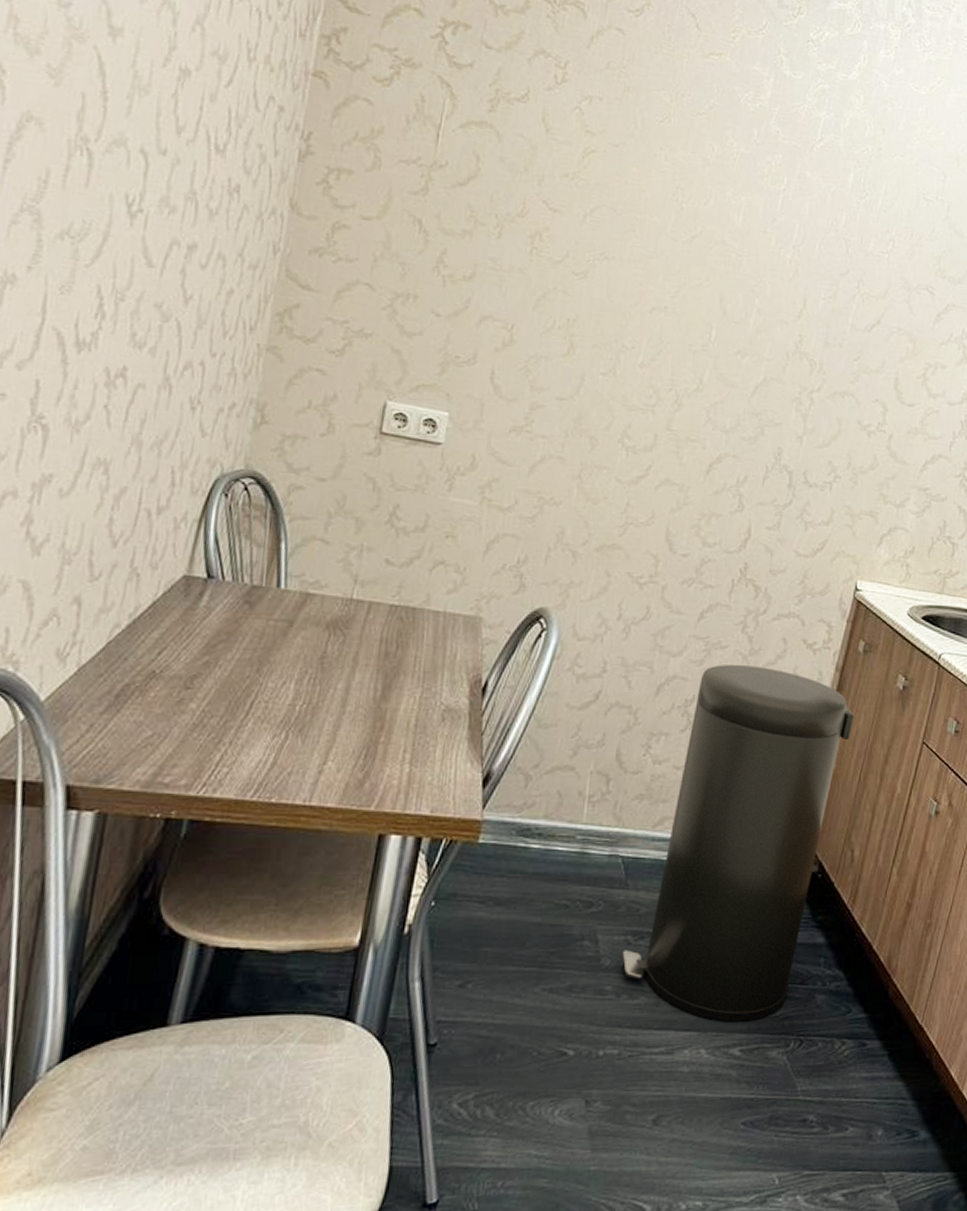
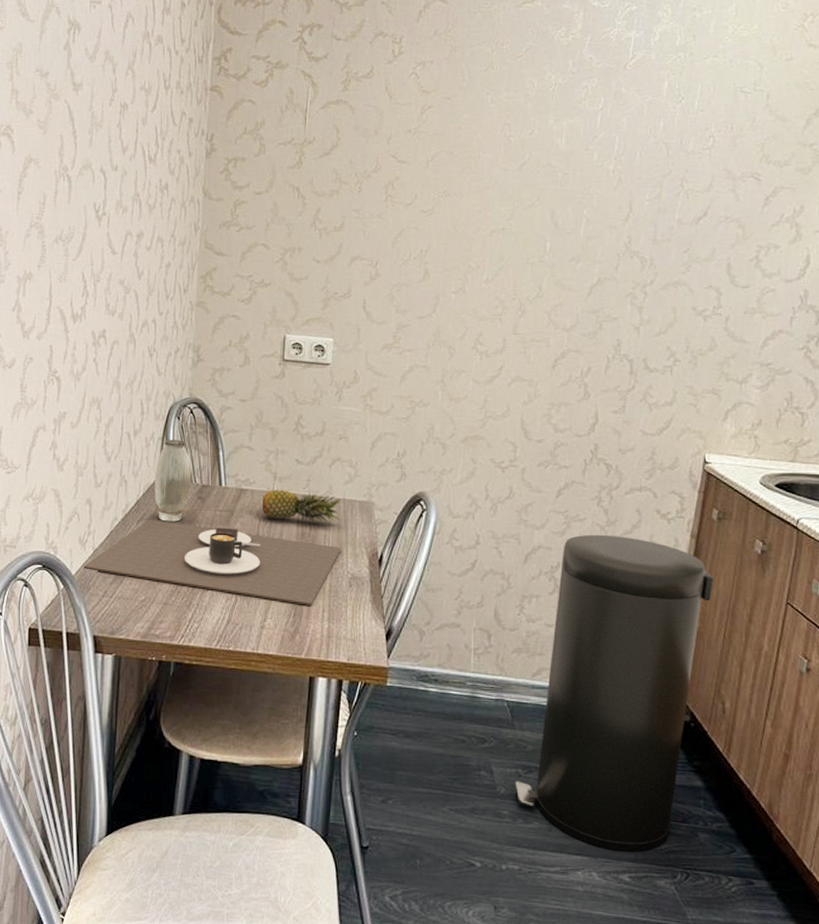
place setting: none [58,627,436,744] -> present [83,519,341,606]
vase: none [180,523,239,632] -> present [155,440,191,522]
fruit: none [334,596,441,644] -> present [261,490,341,526]

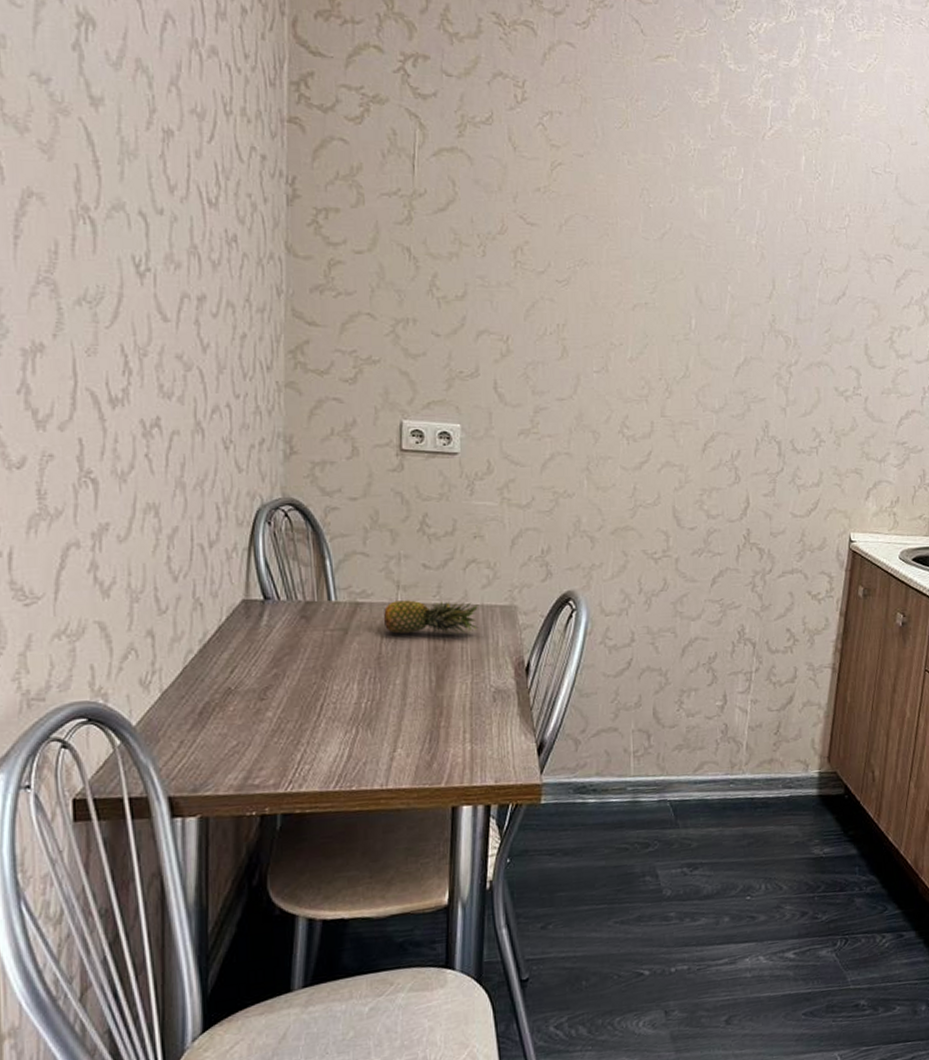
place setting: present [83,519,341,606] -> none [147,646,482,728]
vase: present [155,440,191,522] -> none [241,549,290,649]
pedal bin: present [515,534,715,852] -> none [681,620,862,932]

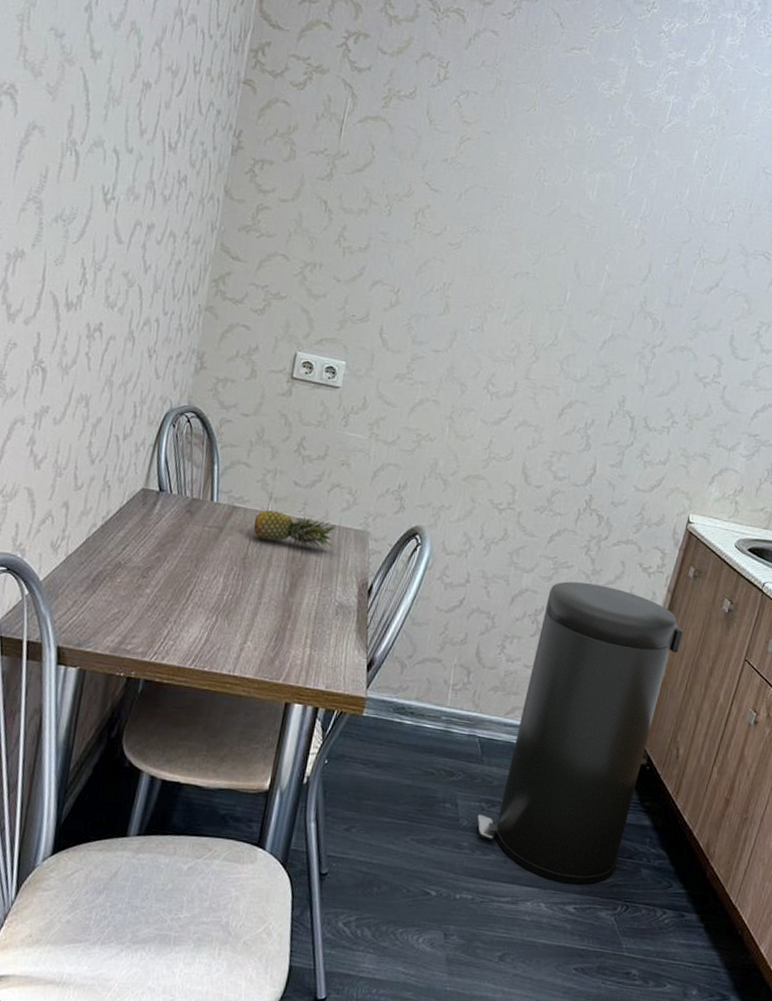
pedal bin: none [681,620,862,932] -> present [477,581,684,885]

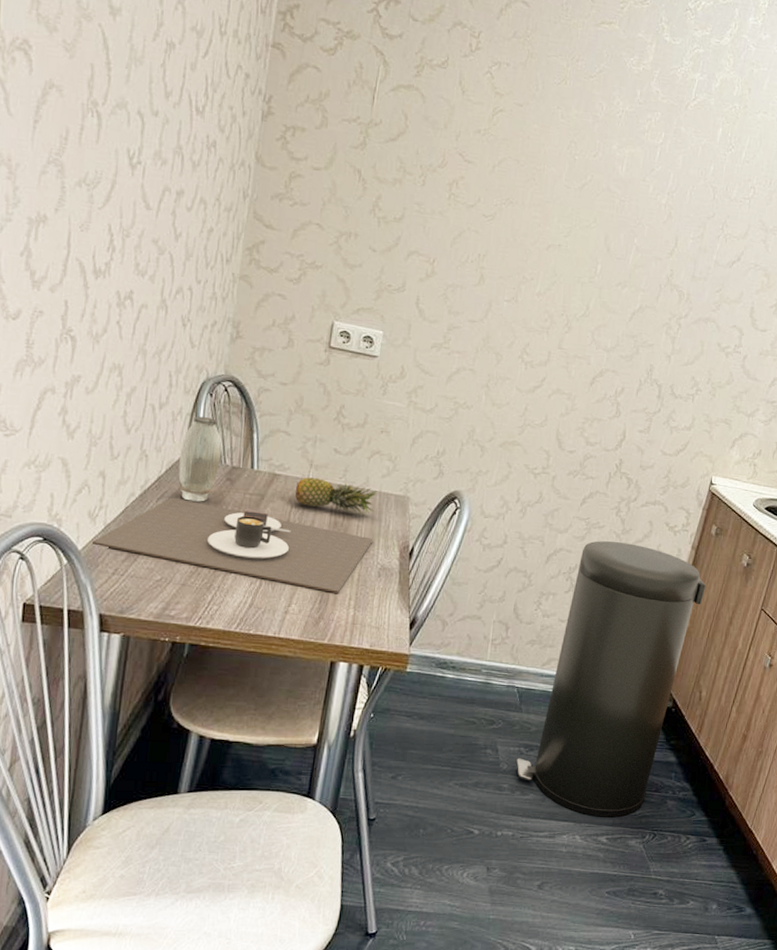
place setting: none [52,528,332,631] -> present [91,497,373,593]
vase: none [139,447,183,534] -> present [178,416,221,502]

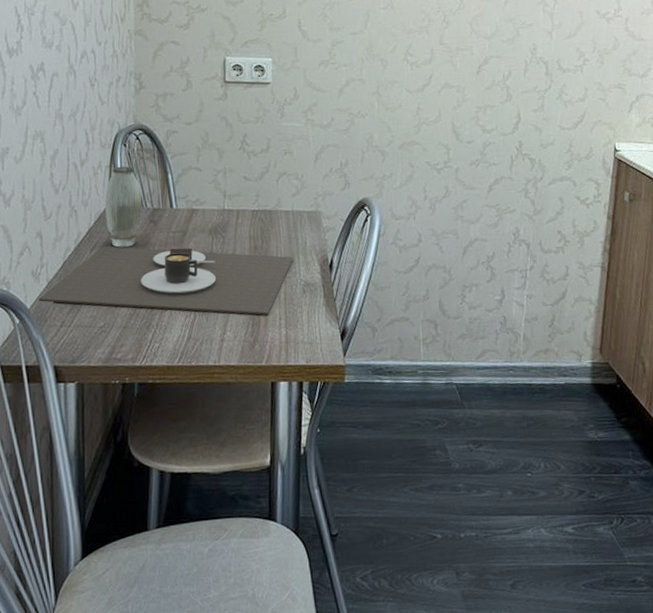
fruit: present [295,477,377,517] -> none [213,207,290,237]
pedal bin: present [516,540,707,818] -> none [467,223,630,507]

